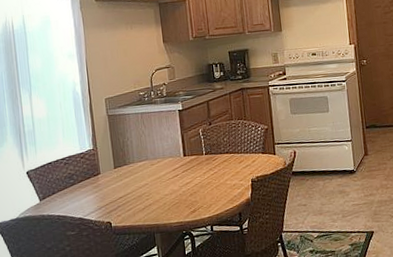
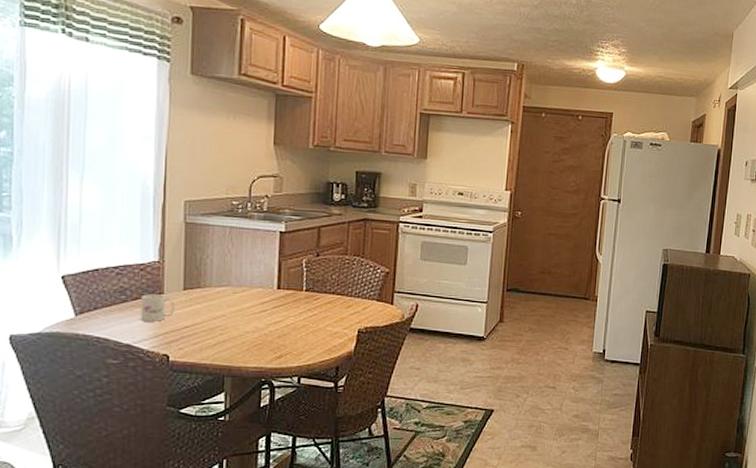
mug: none [85,174,110,198] -> present [141,294,175,322]

